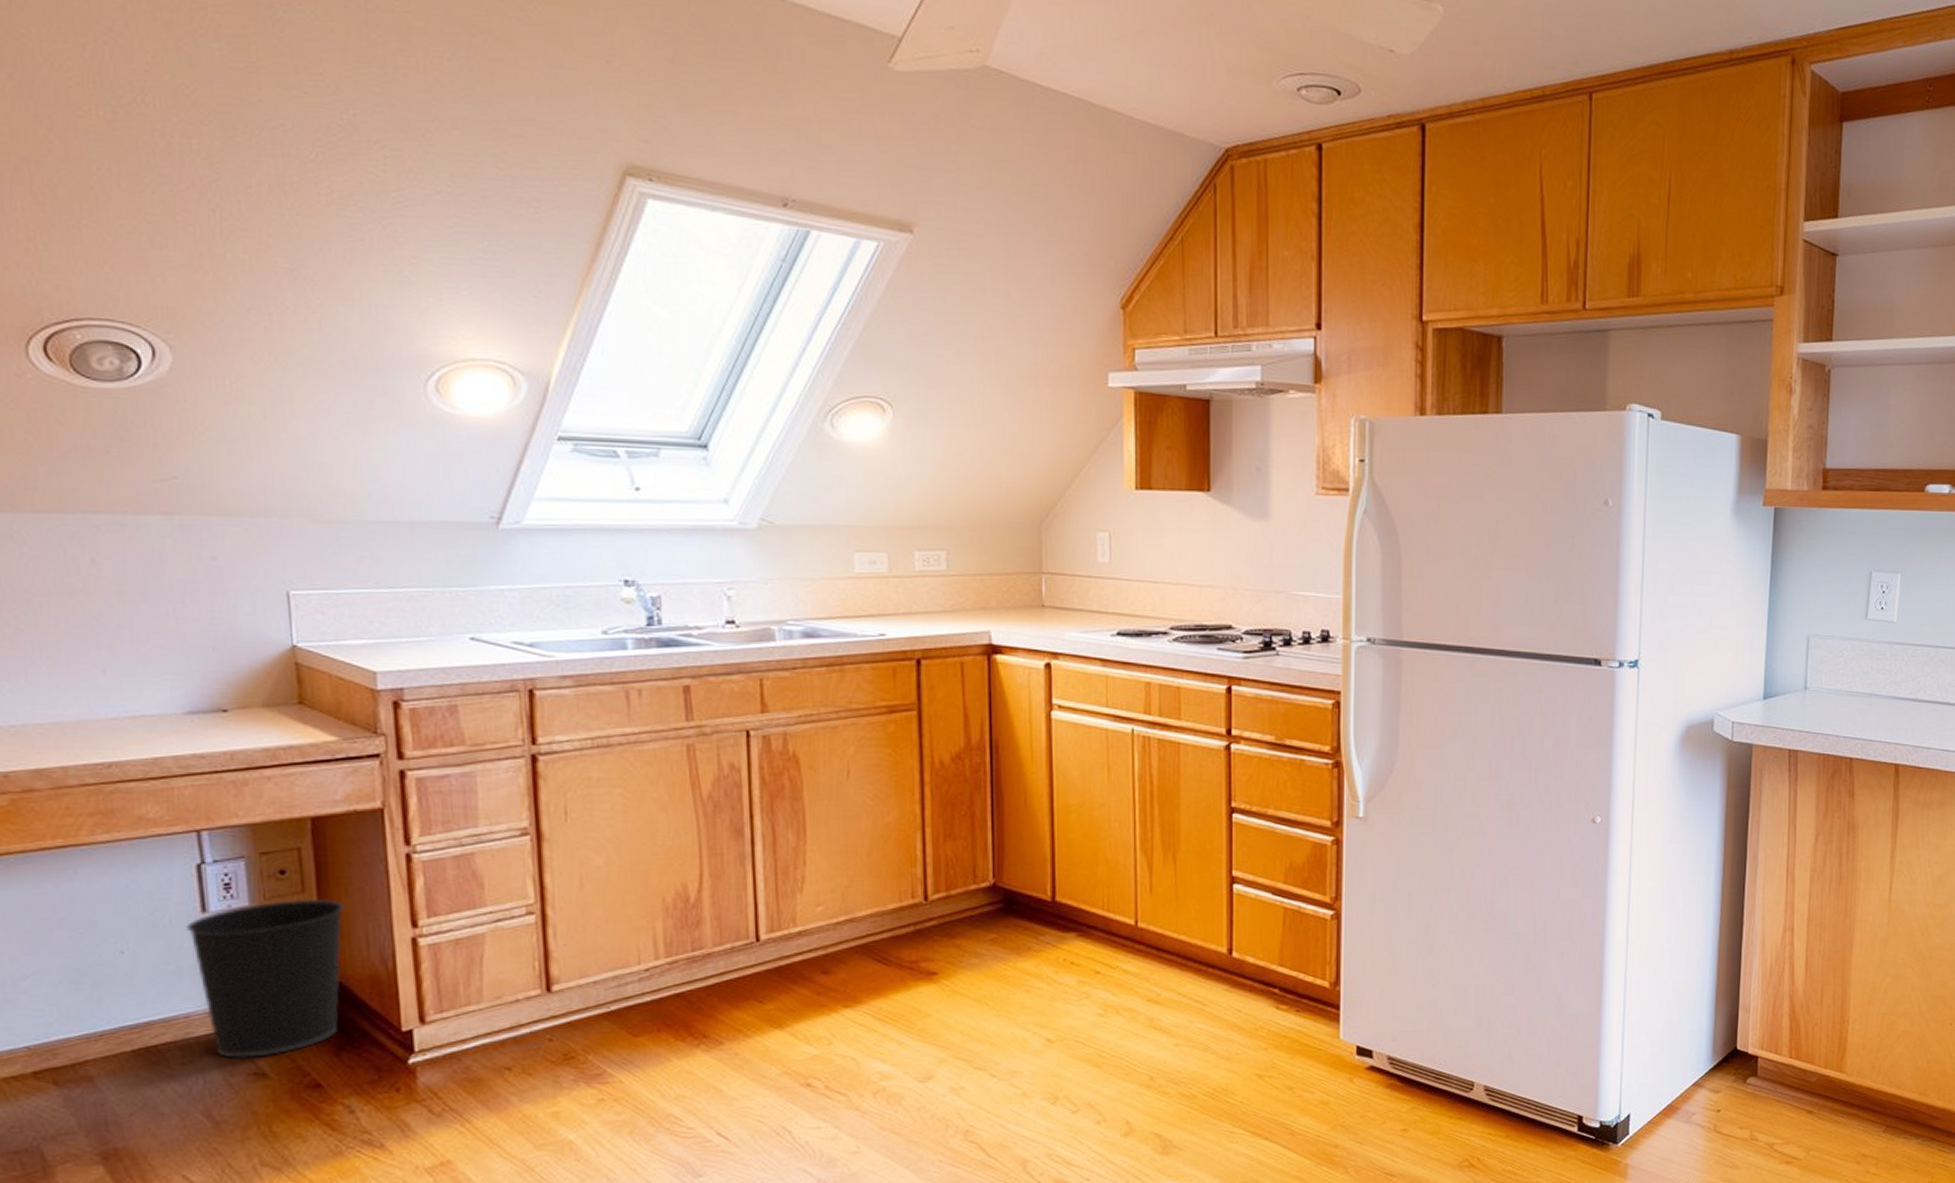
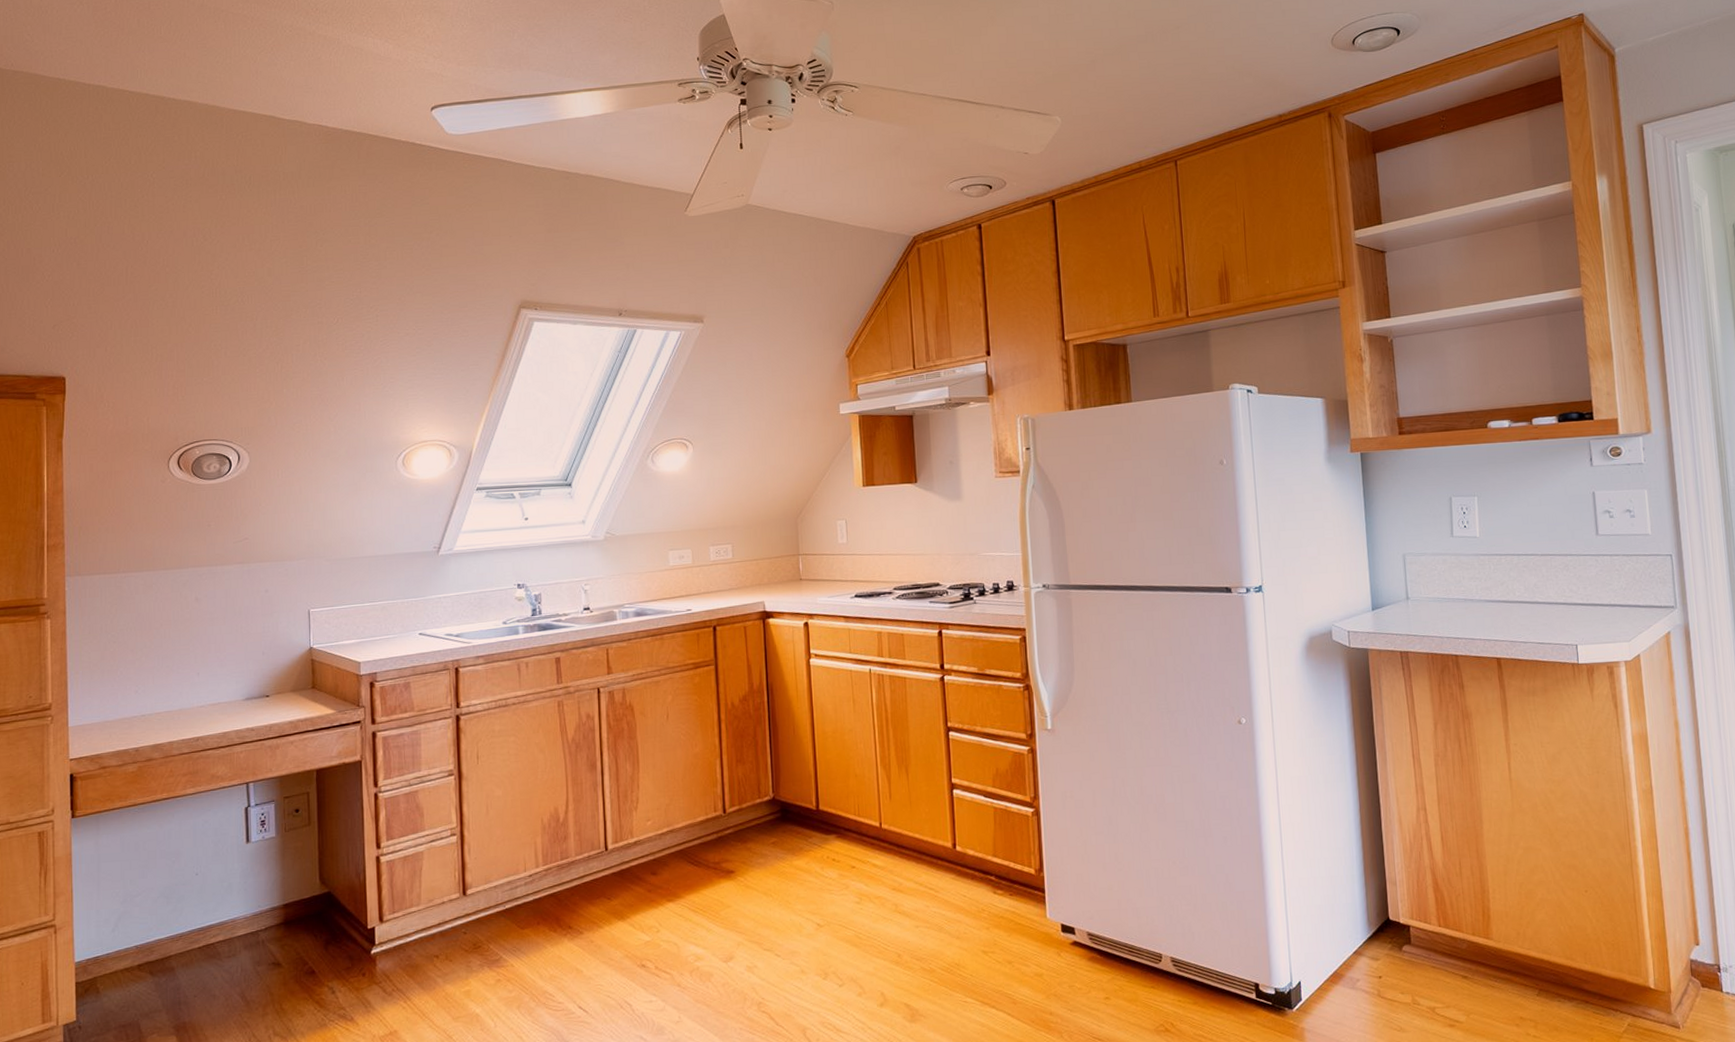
wastebasket: present [186,899,344,1058] -> none [237,830,334,952]

